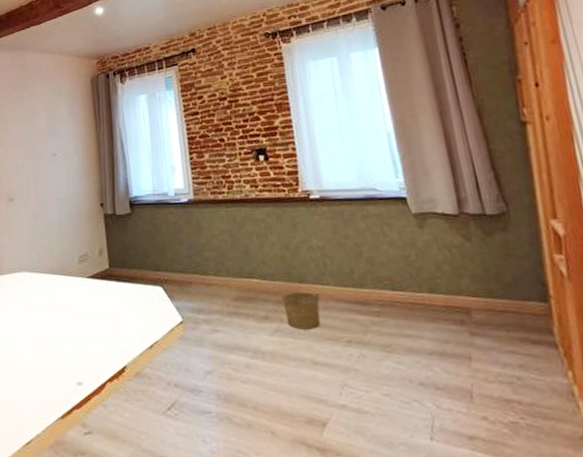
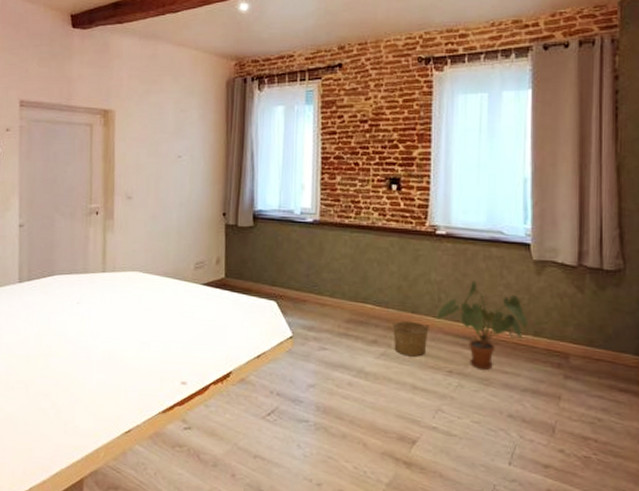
house plant: none [324,242,421,335] -> present [435,281,528,370]

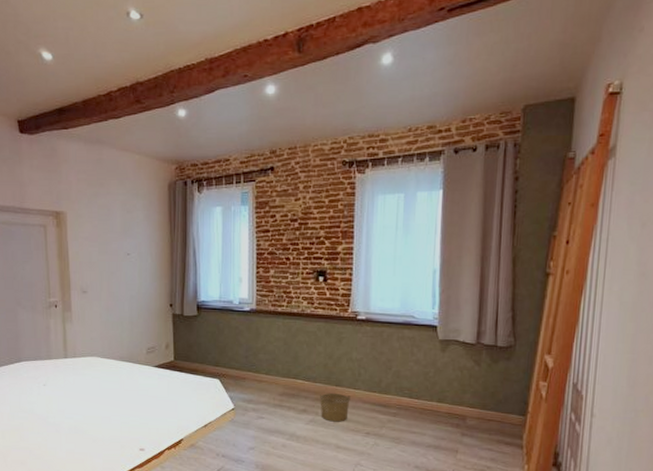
house plant: present [435,281,528,370] -> none [356,358,434,431]

